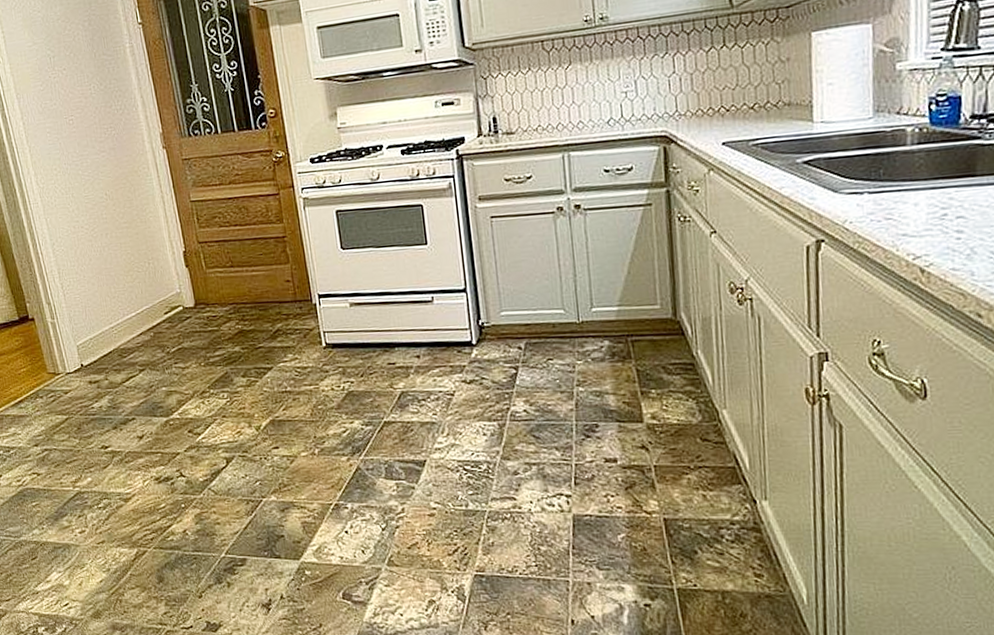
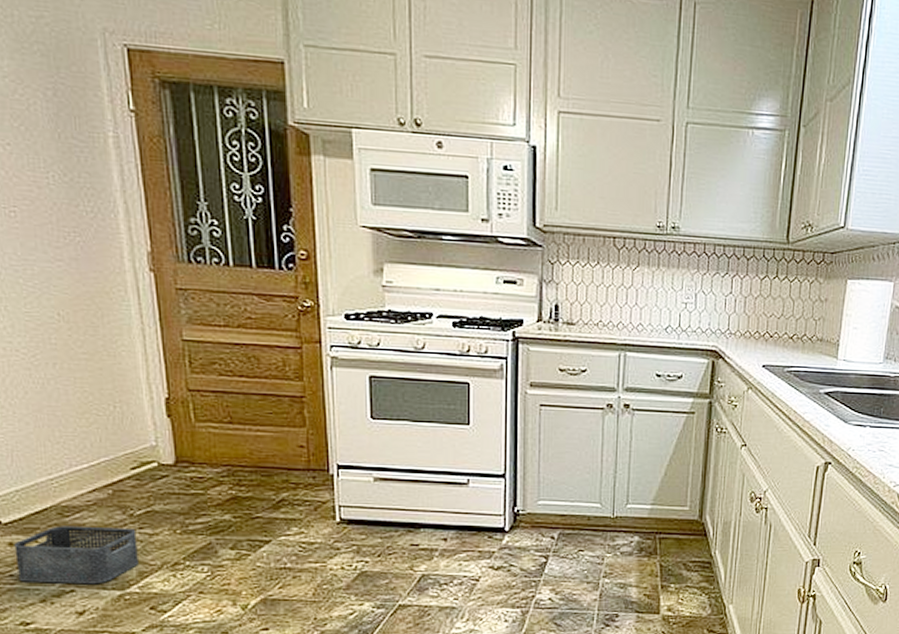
storage bin: none [92,363,177,413] -> present [14,526,138,585]

